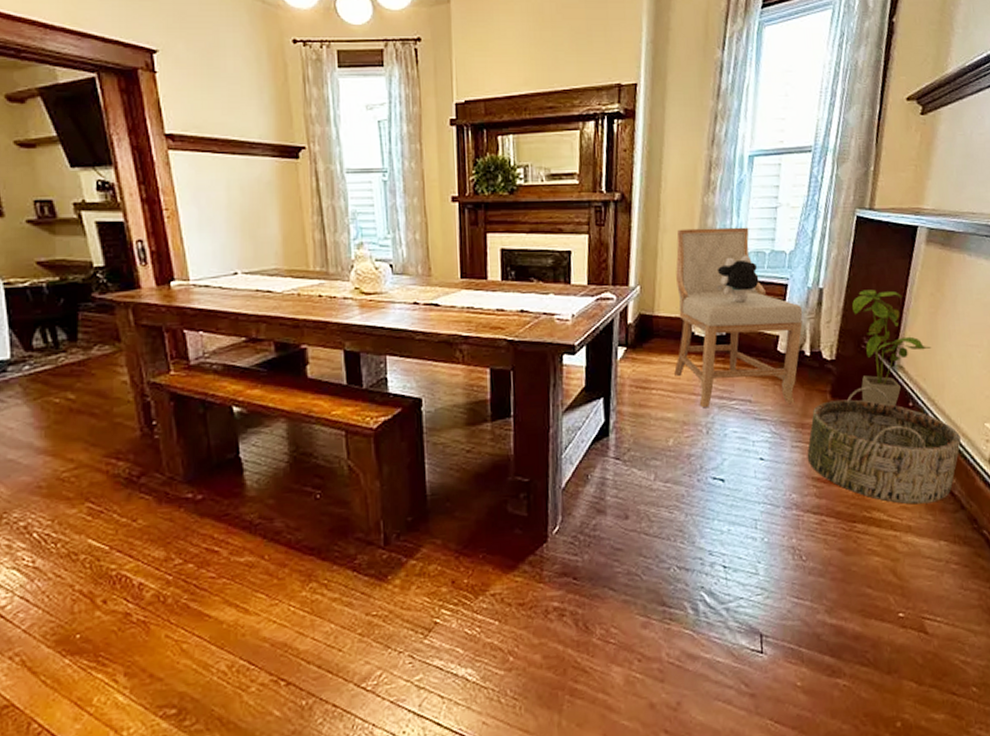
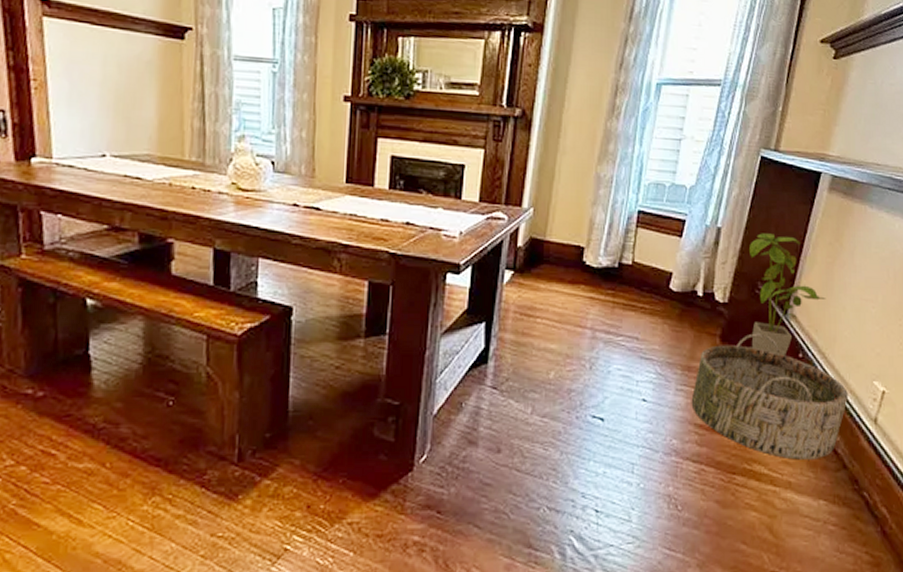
chair: present [674,227,803,407] -> none [562,152,699,344]
plush toy: present [716,255,759,303] -> none [612,186,657,235]

